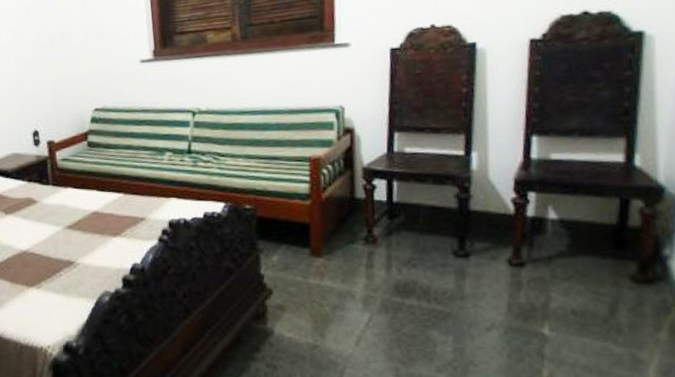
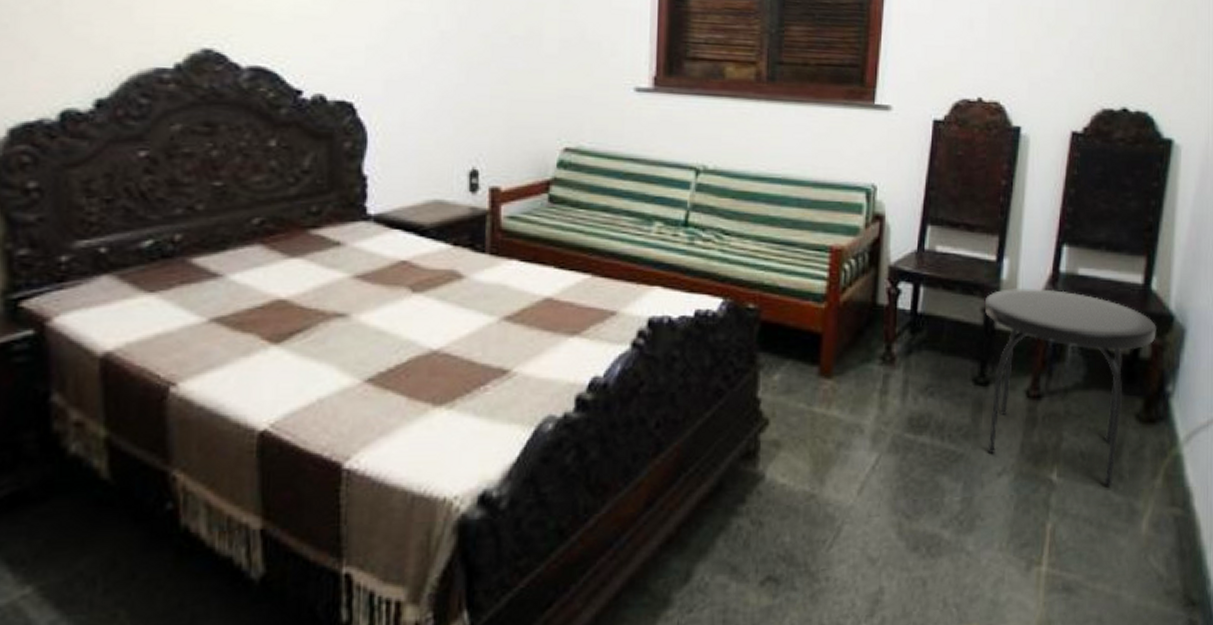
side table: none [457,174,645,340] -> present [984,287,1156,488]

